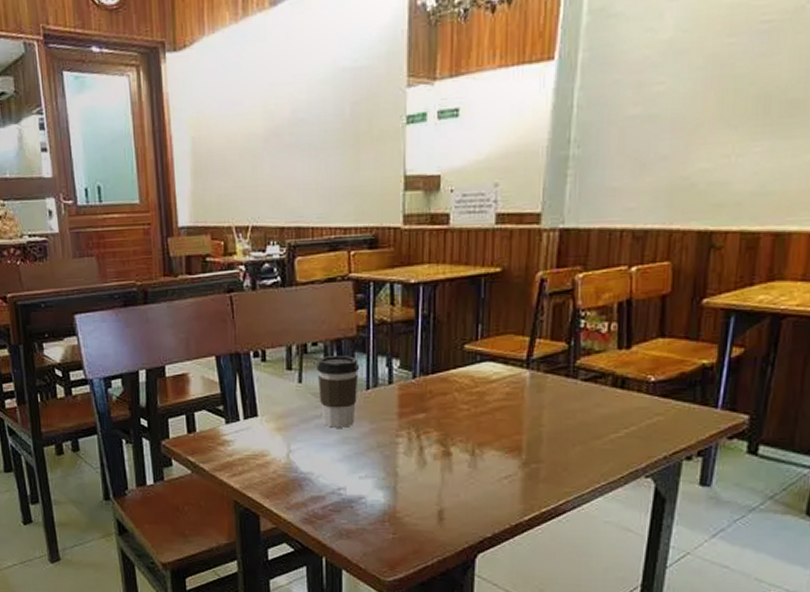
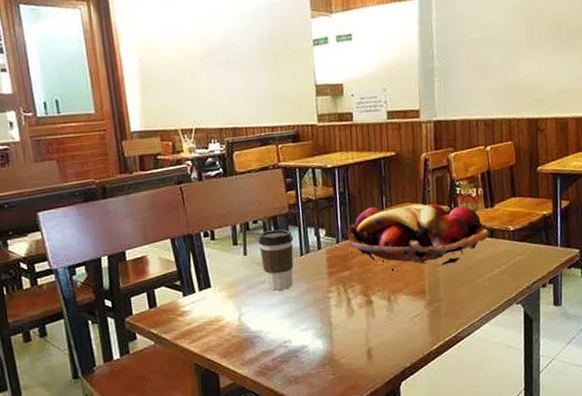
fruit basket: none [427,337,619,419] -> present [347,204,489,271]

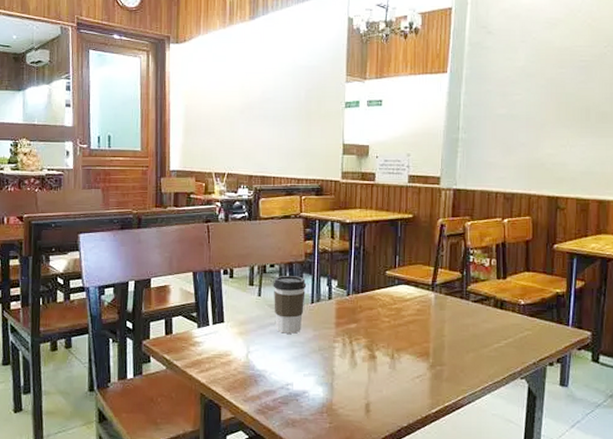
fruit basket: present [347,204,489,271] -> none [358,265,499,331]

